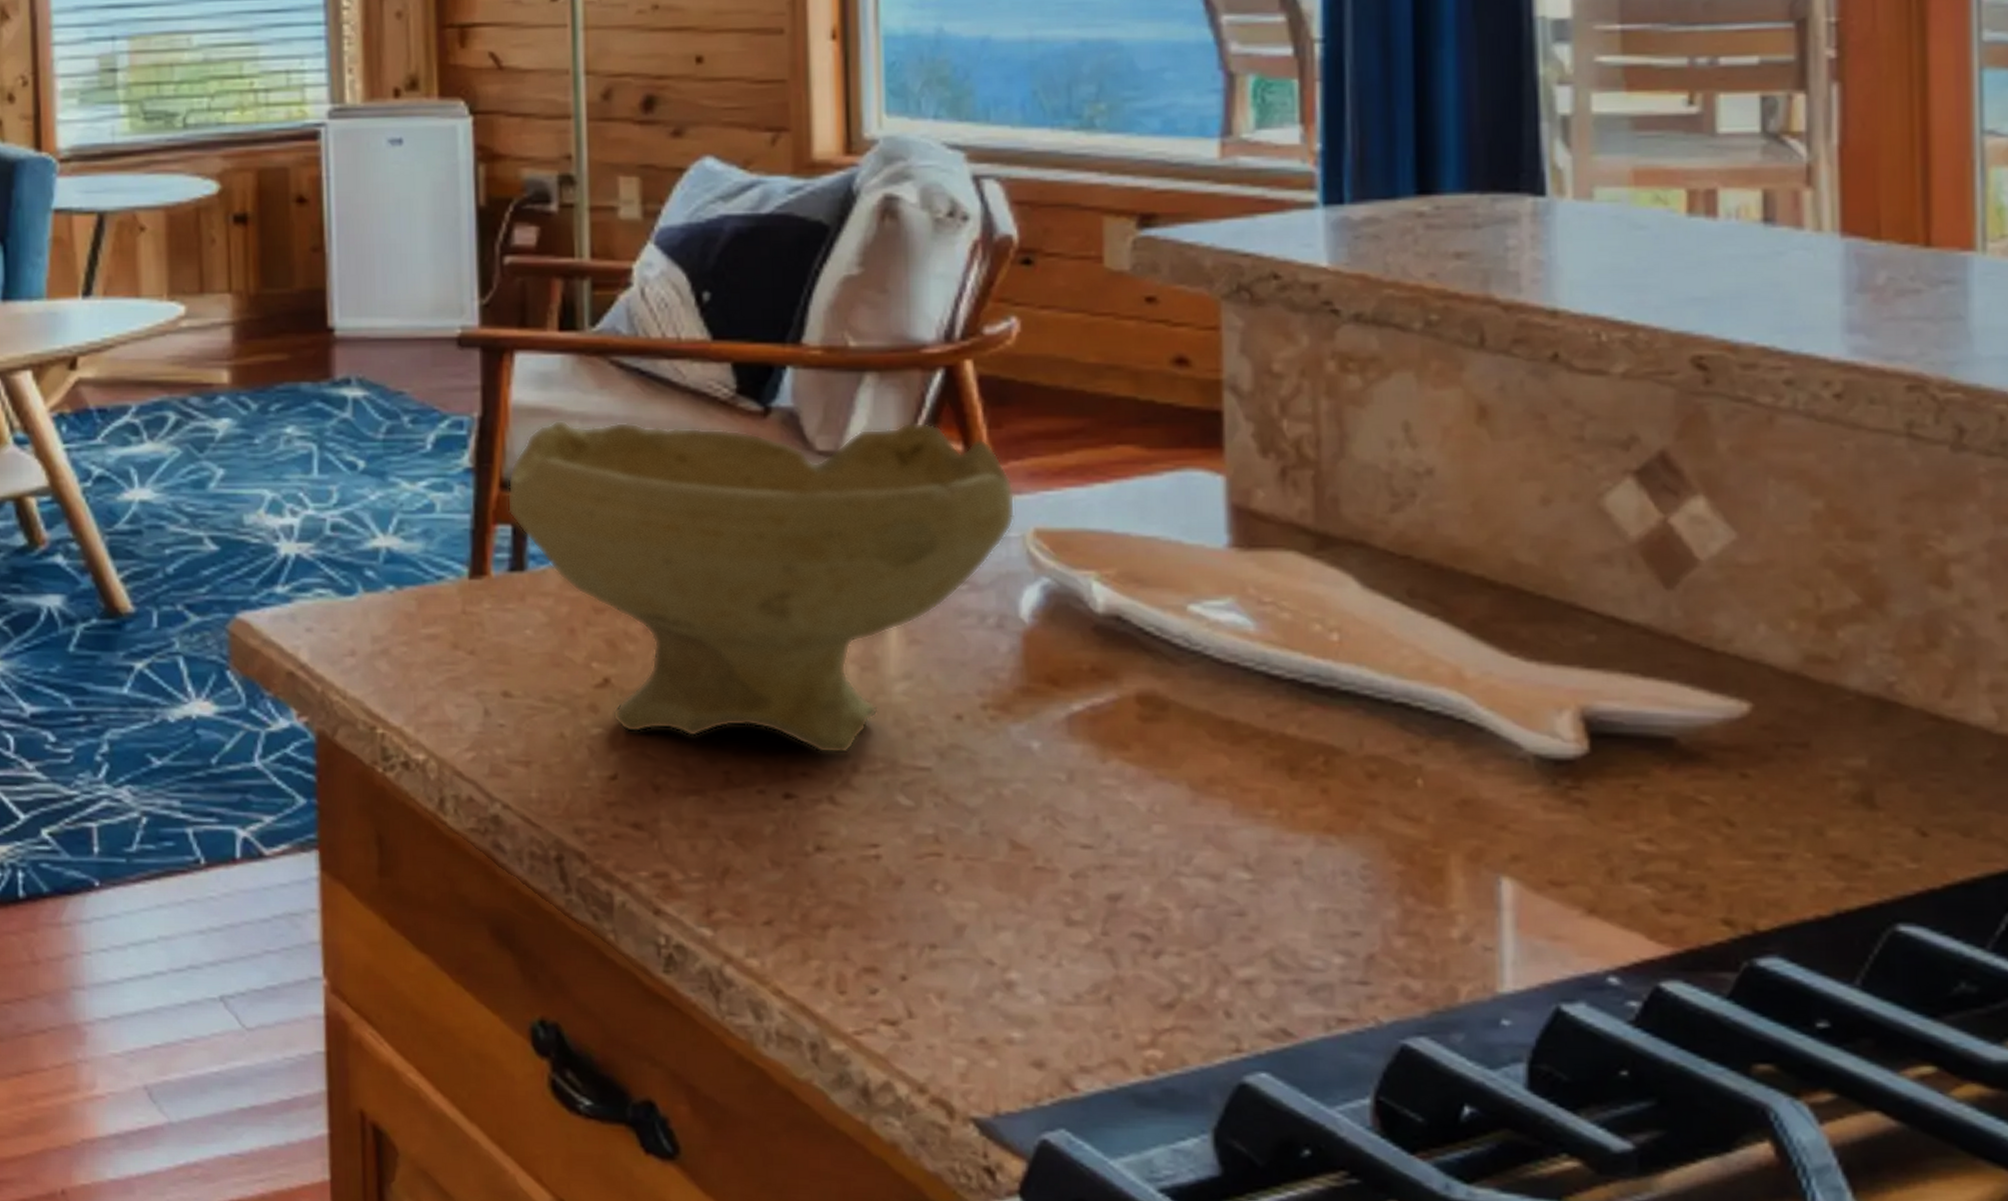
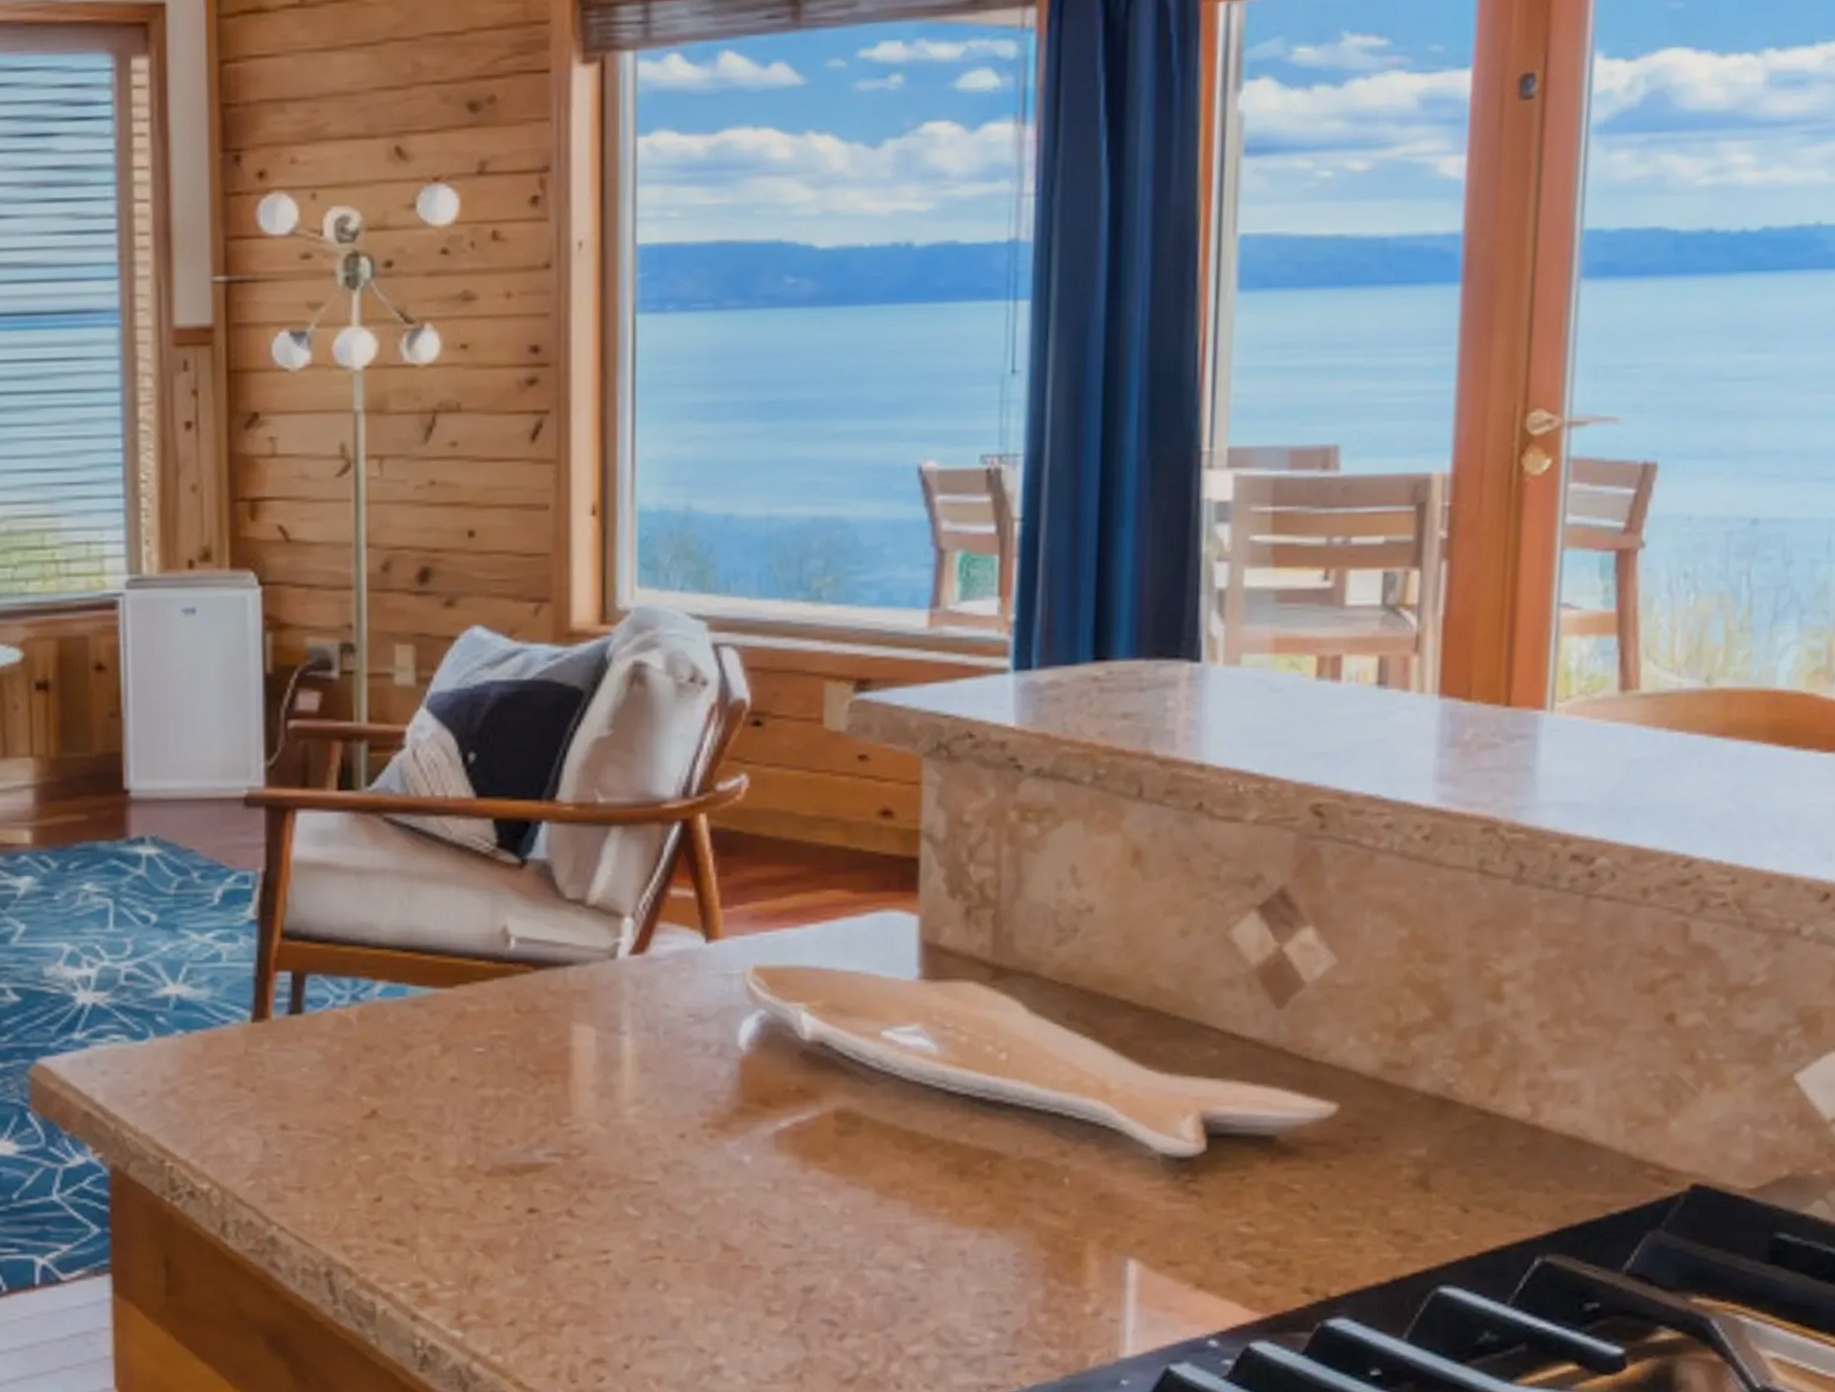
bowl: present [506,420,1016,754] -> none [287,871,739,1172]

